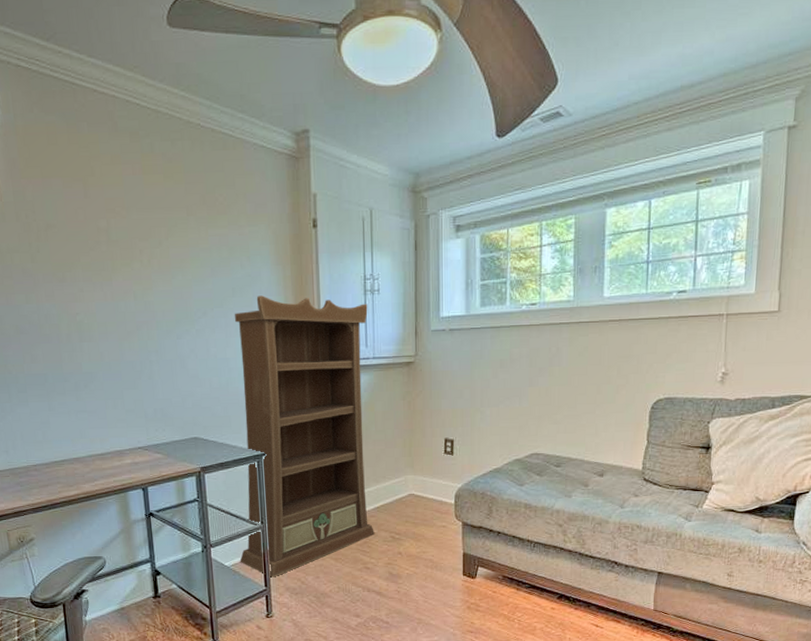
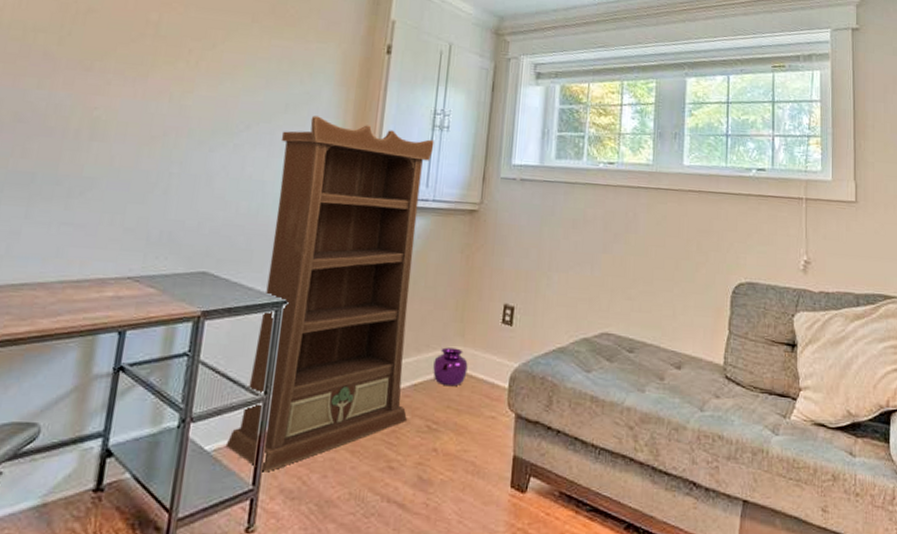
vase: none [391,477,419,506] -> present [433,347,468,387]

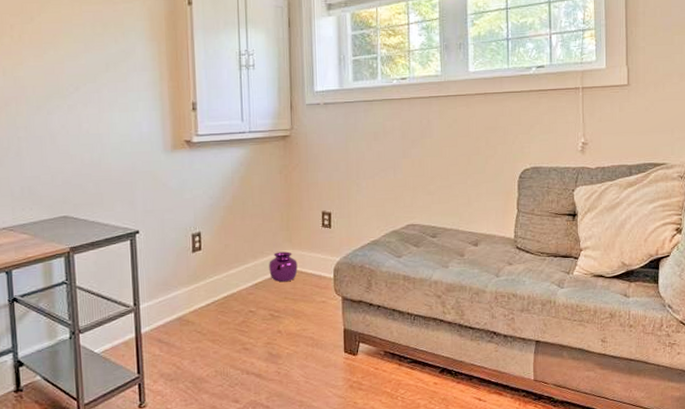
bookcase: present [225,115,434,472] -> none [107,71,254,364]

